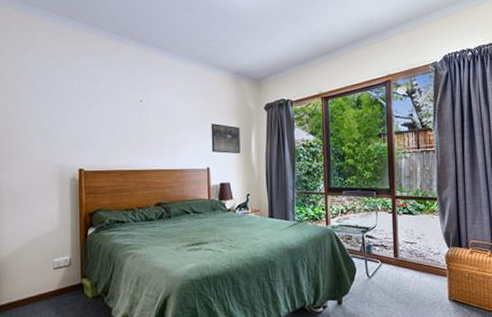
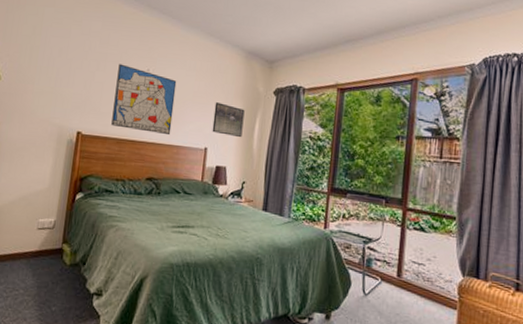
wall art: none [111,98,172,161] -> present [111,64,177,136]

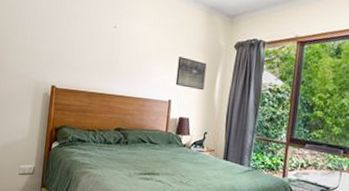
wall art: present [111,64,177,136] -> none [82,21,142,89]

